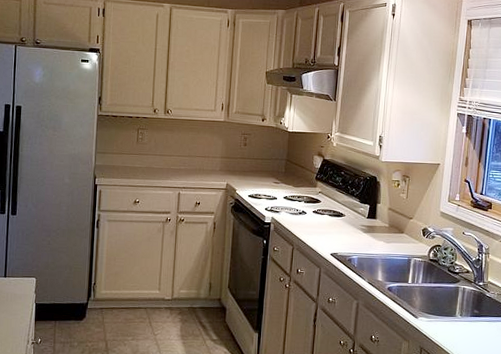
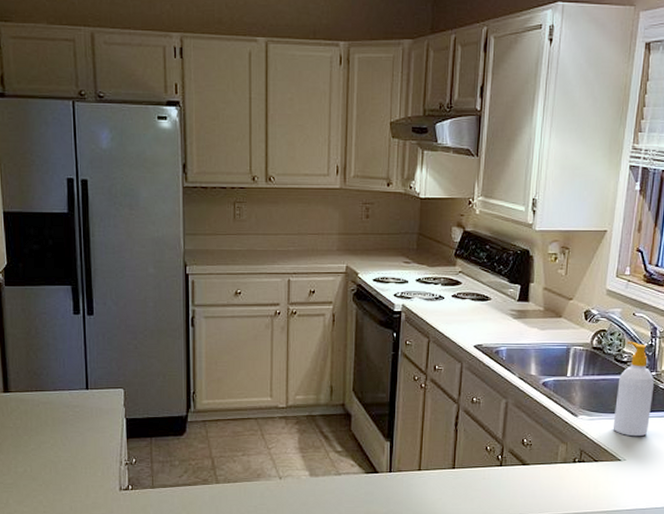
soap bottle: none [448,255,482,338] -> present [613,341,655,437]

